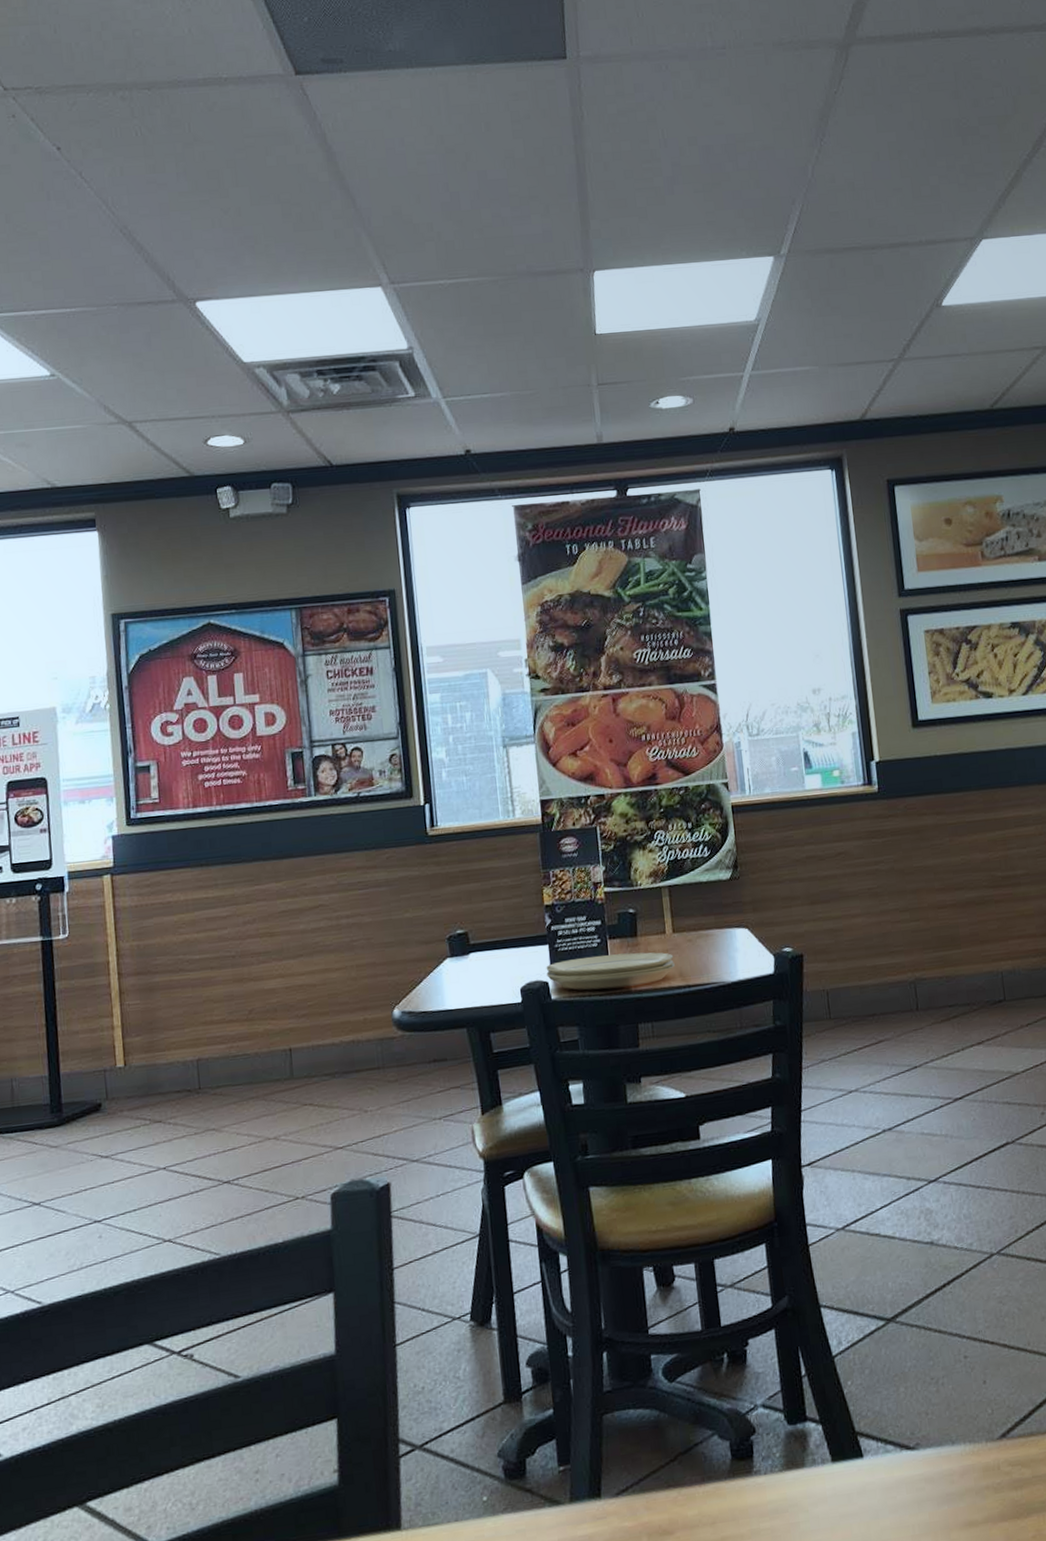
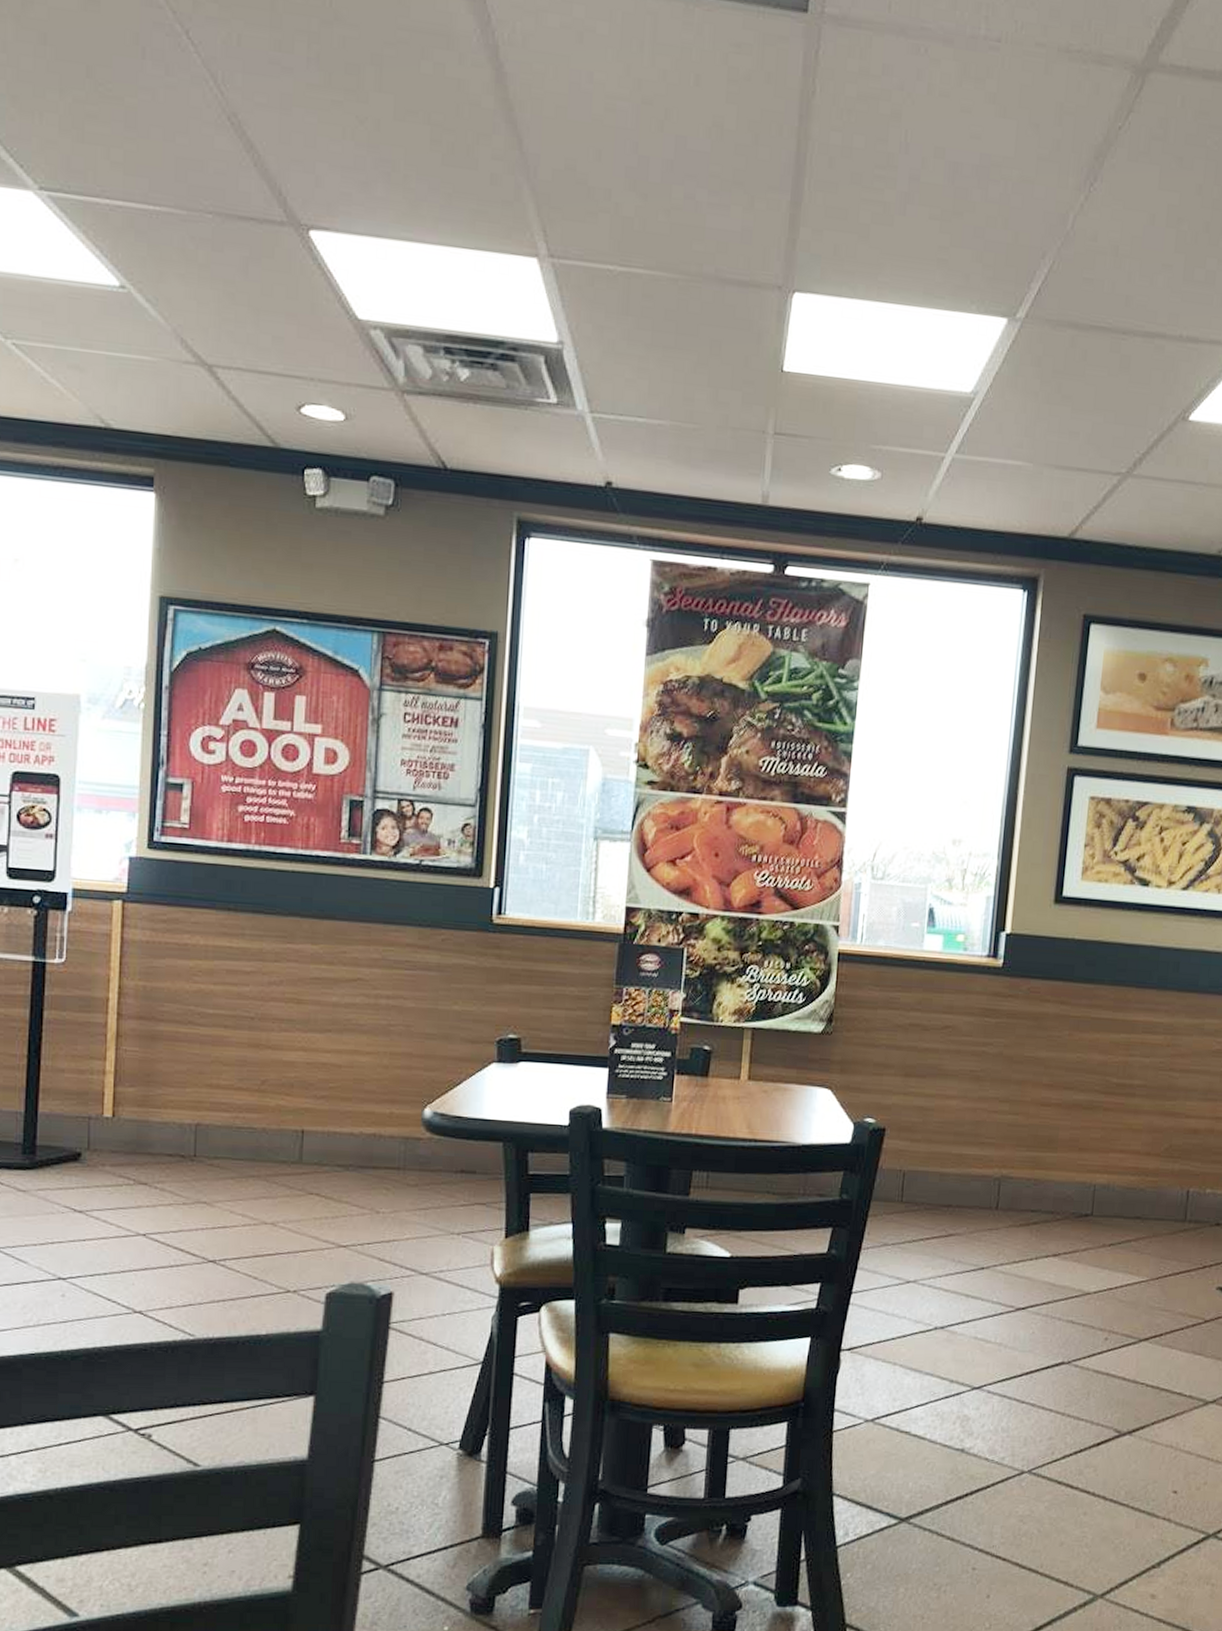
plate: present [546,952,676,991] -> none [601,1088,745,1130]

